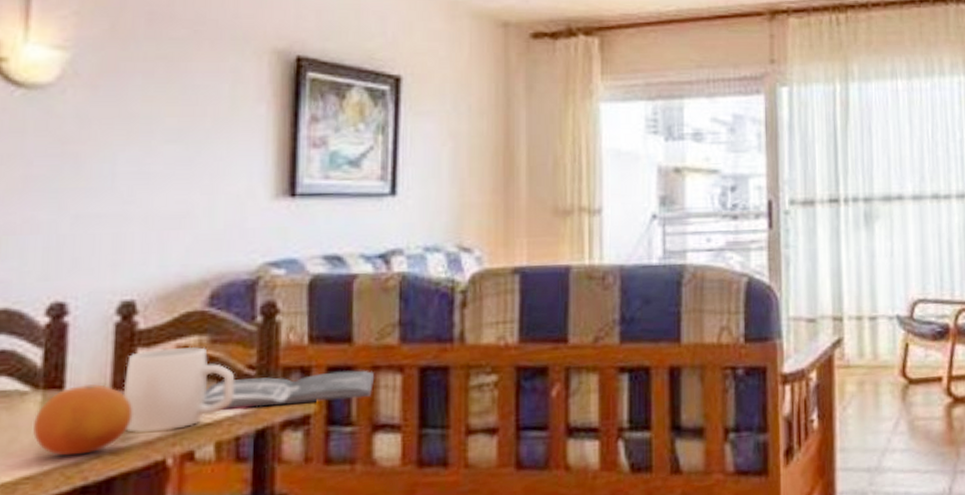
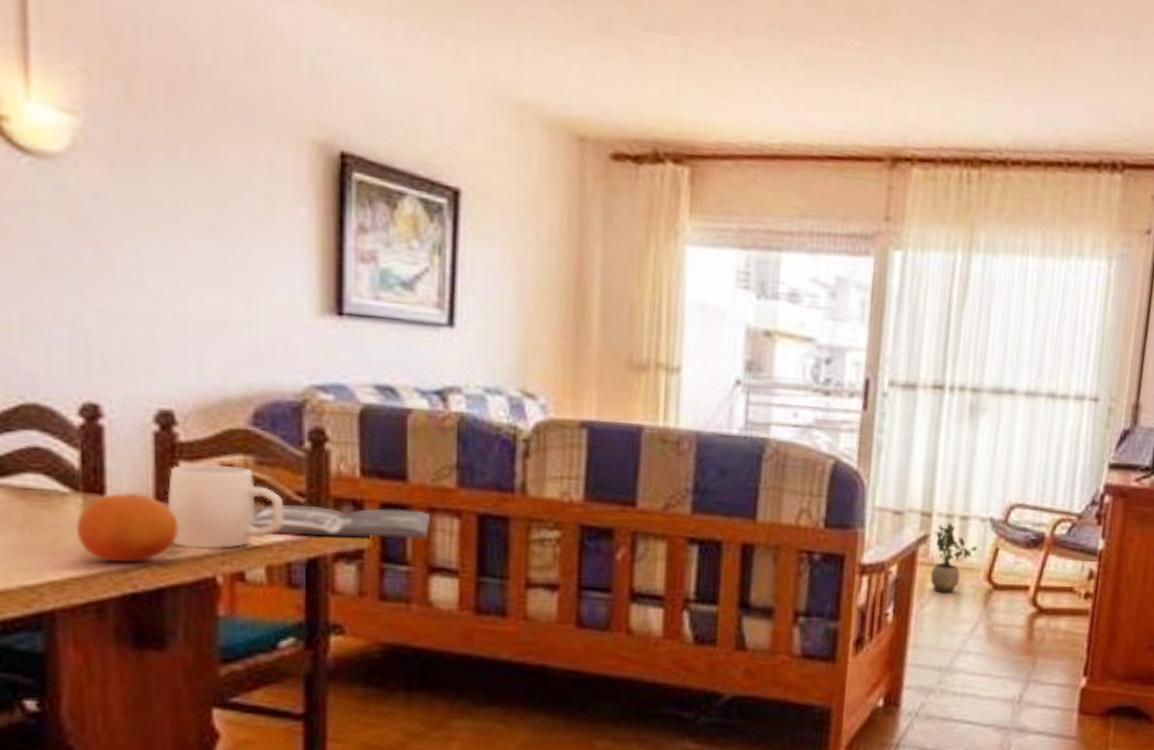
potted plant: none [846,324,889,394] -> present [930,523,978,593]

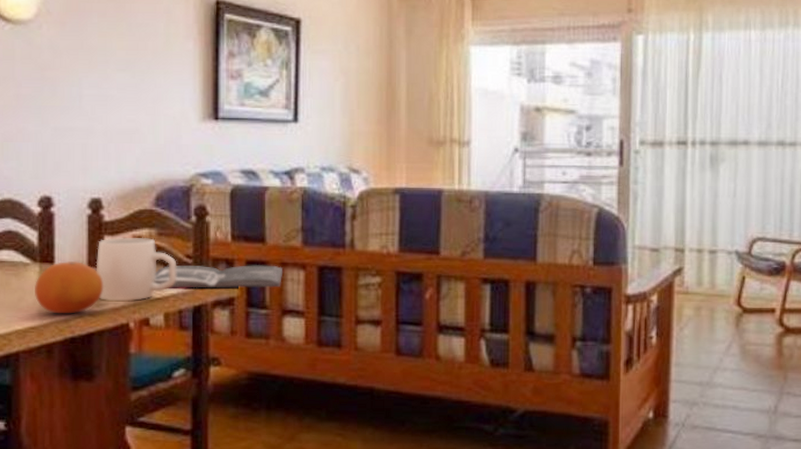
potted plant: present [930,523,978,593] -> none [686,256,727,318]

